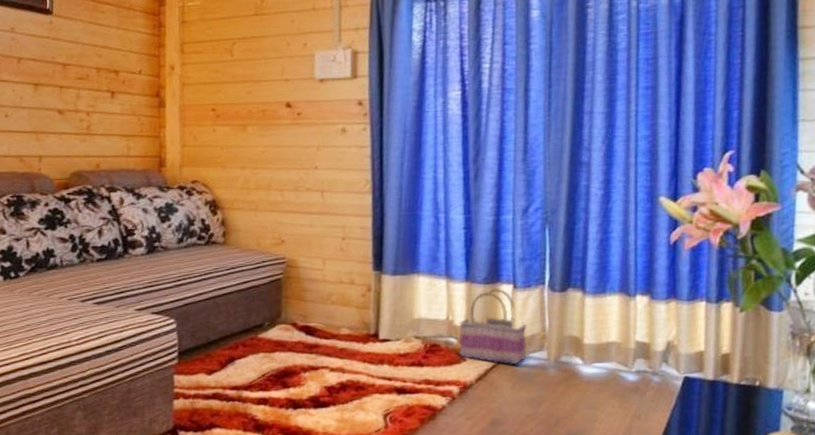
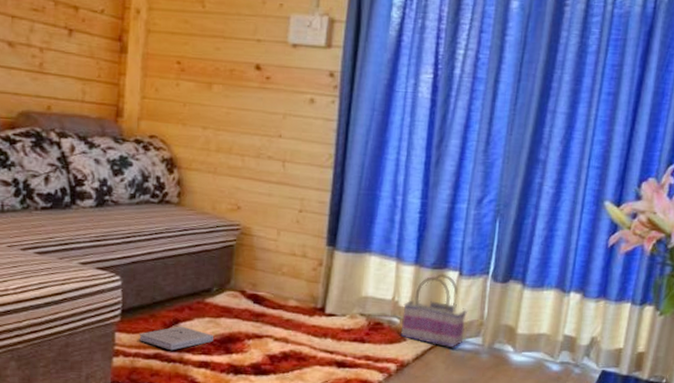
book: none [196,363,270,389] -> present [138,326,213,351]

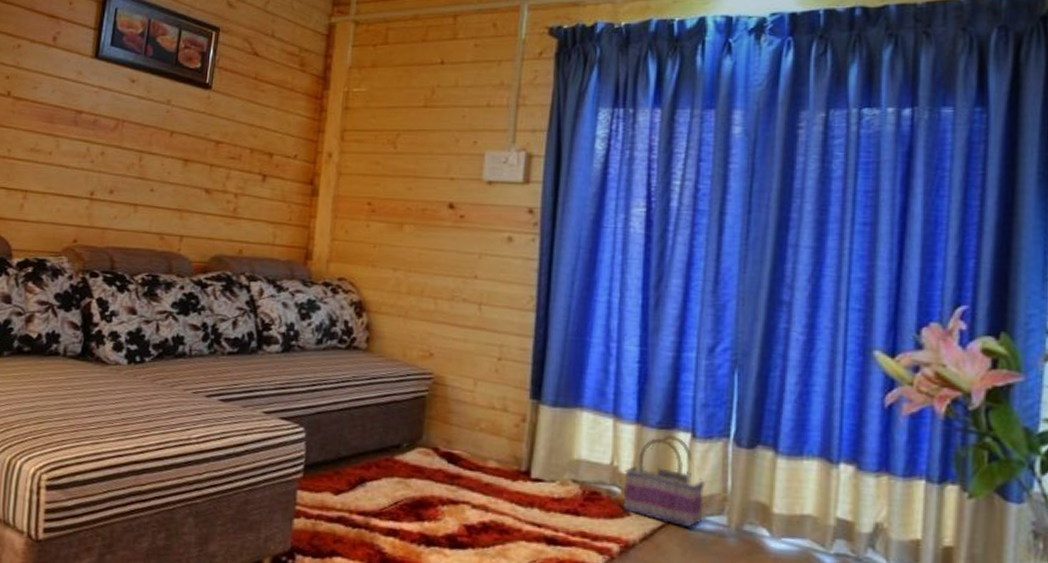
book: present [138,326,213,351] -> none [321,485,403,514]

